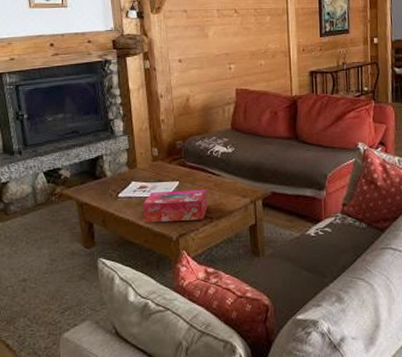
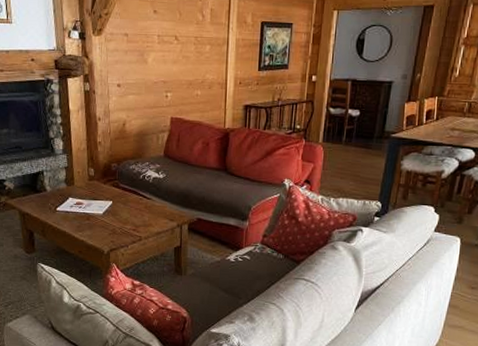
tissue box: present [143,189,208,223] -> none [79,209,138,238]

